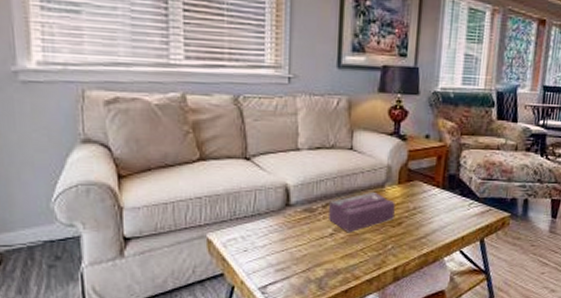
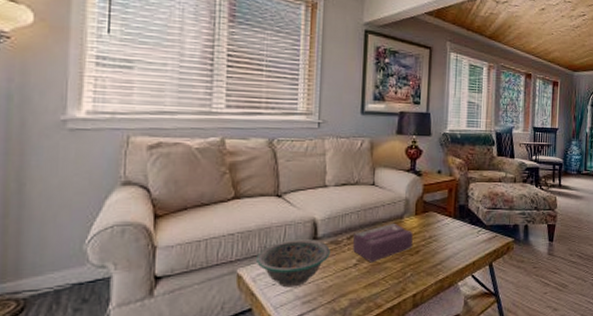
decorative bowl: none [227,206,304,255] -> present [257,239,330,288]

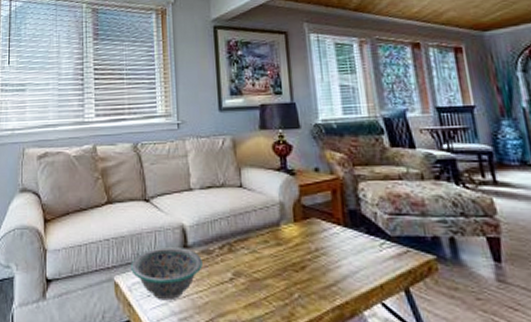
tissue box: present [353,223,413,263] -> none [226,231,296,278]

